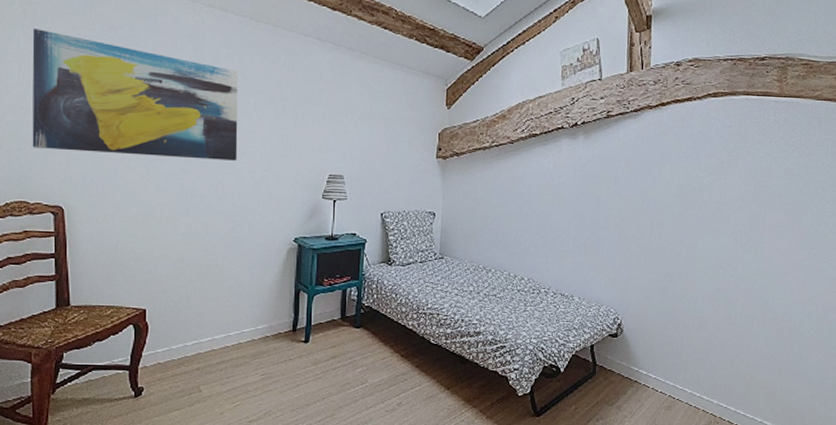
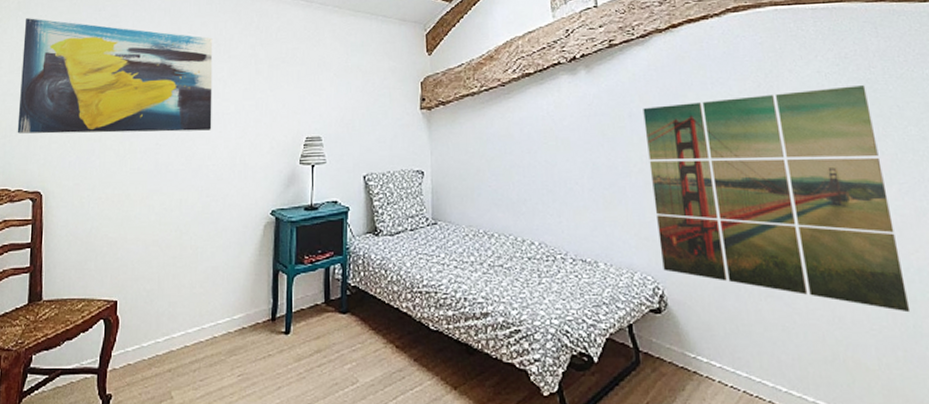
wall art: none [624,169,802,344] -> present [643,85,911,313]

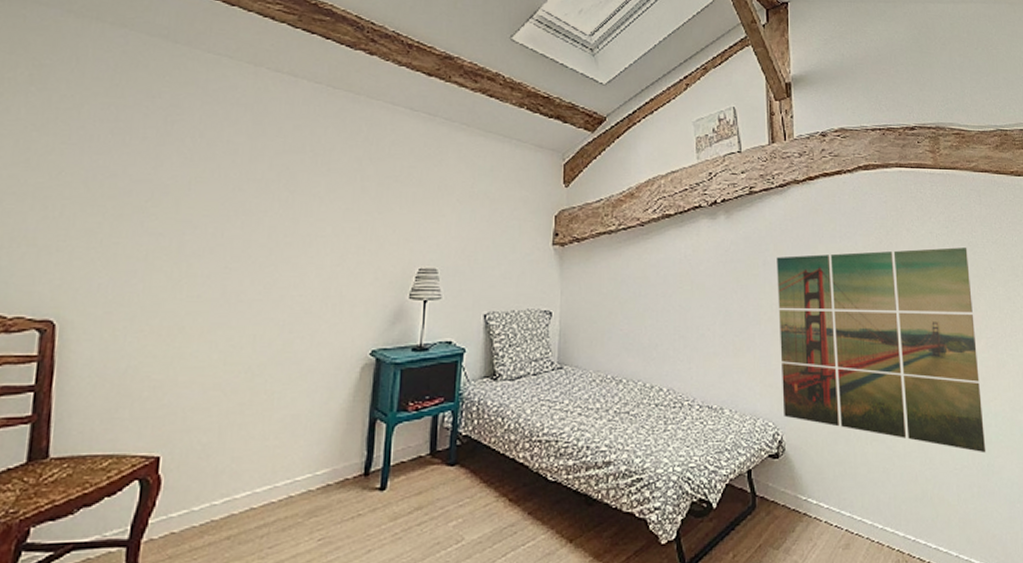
wall art: present [17,18,213,134] -> none [20,96,308,254]

